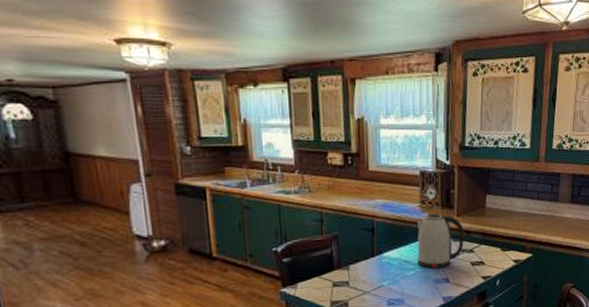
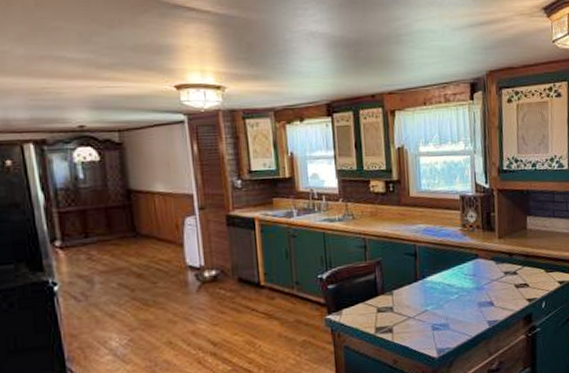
kettle: present [417,213,464,269] -> none [459,236,507,292]

